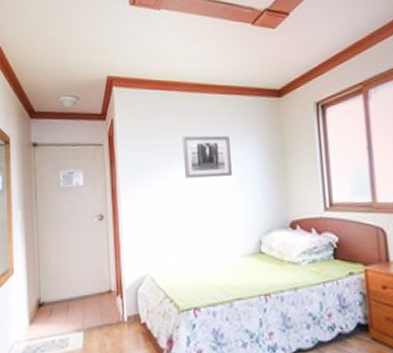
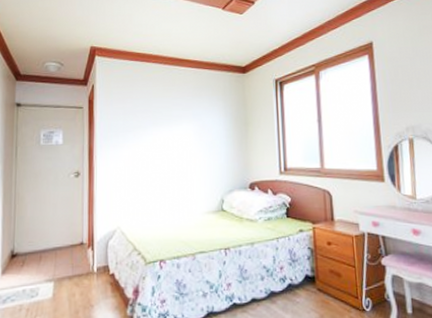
wall art: present [182,135,233,178] -> none [156,103,201,141]

